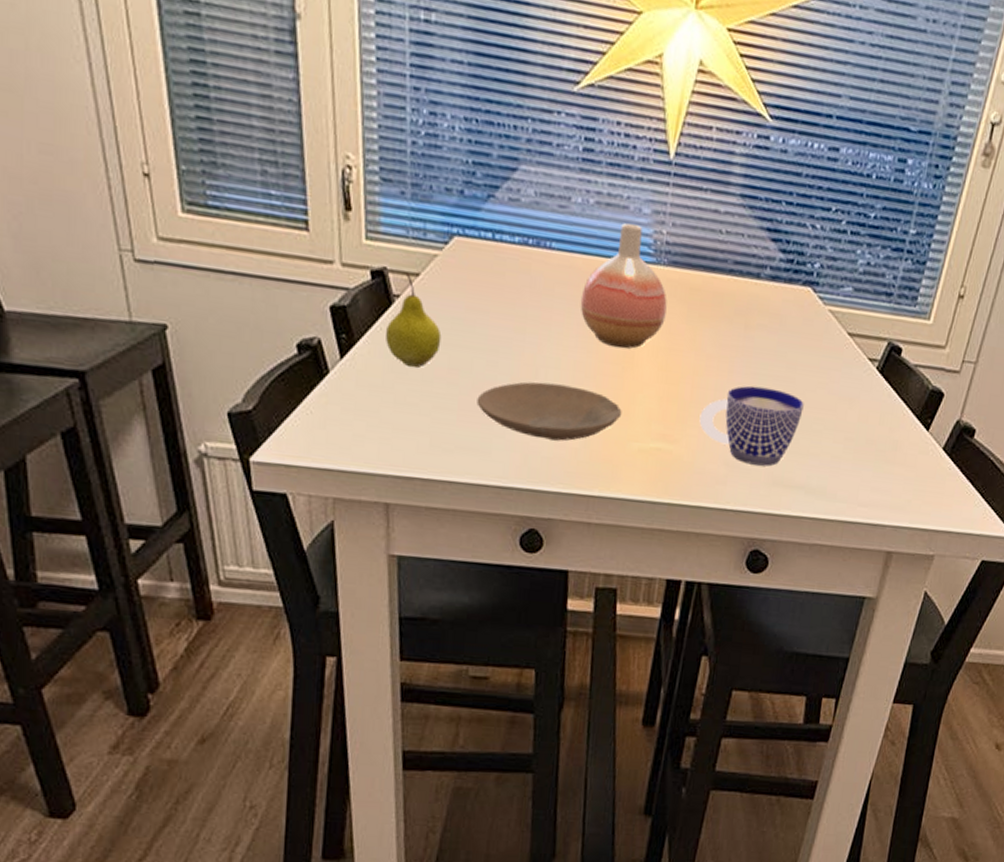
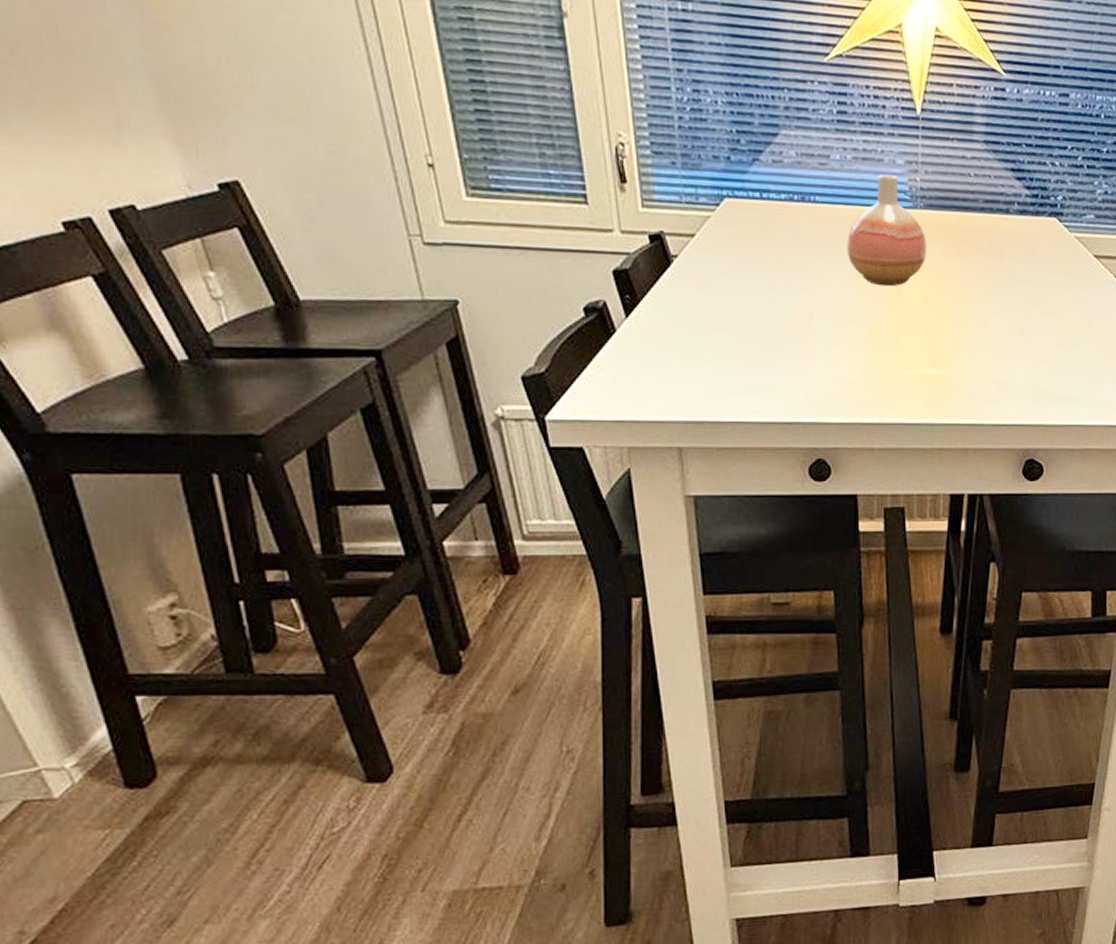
fruit: present [386,272,442,368] -> none [667,233,720,319]
plate: present [476,381,622,441] -> none [758,323,894,376]
cup: present [699,385,804,466] -> none [966,310,1061,382]

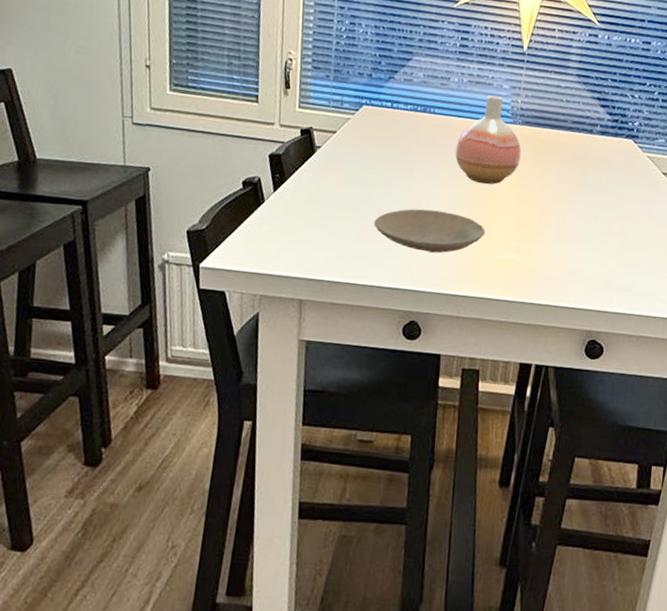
plate: none [758,323,894,376] -> present [374,208,486,253]

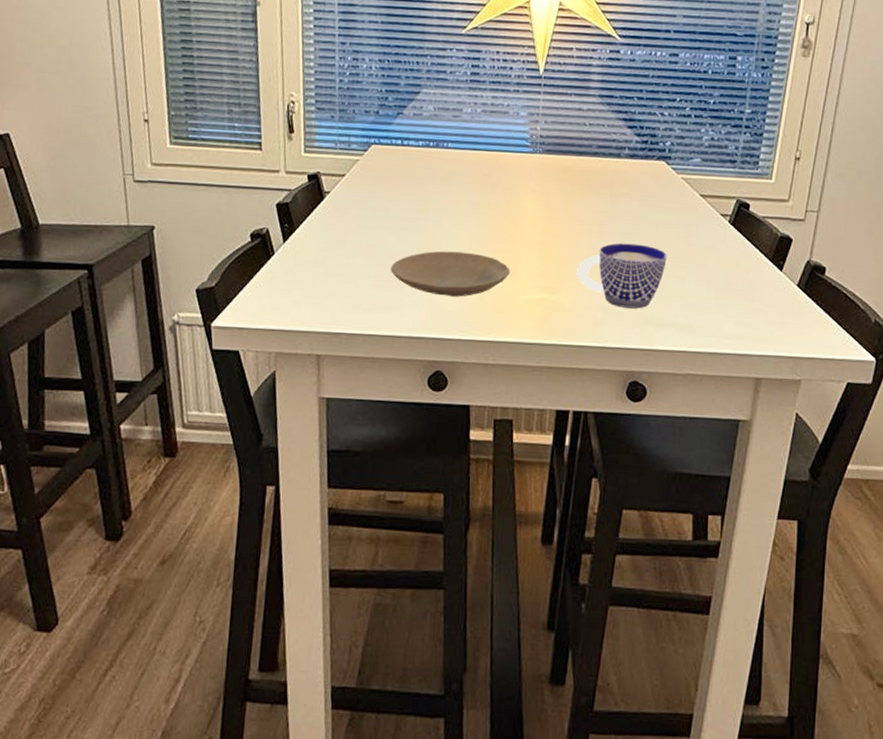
vase: present [455,95,521,184] -> none [472,124,544,220]
cup: none [546,212,629,274] -> present [576,243,667,309]

